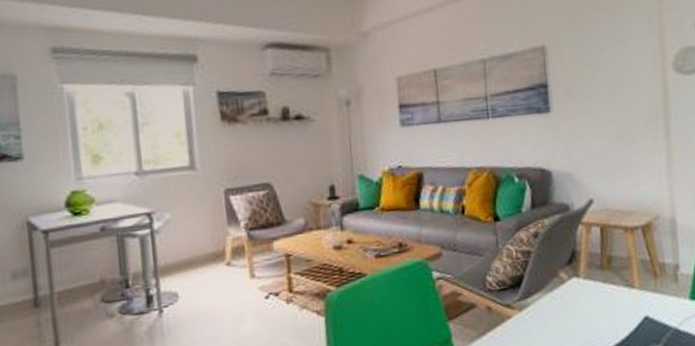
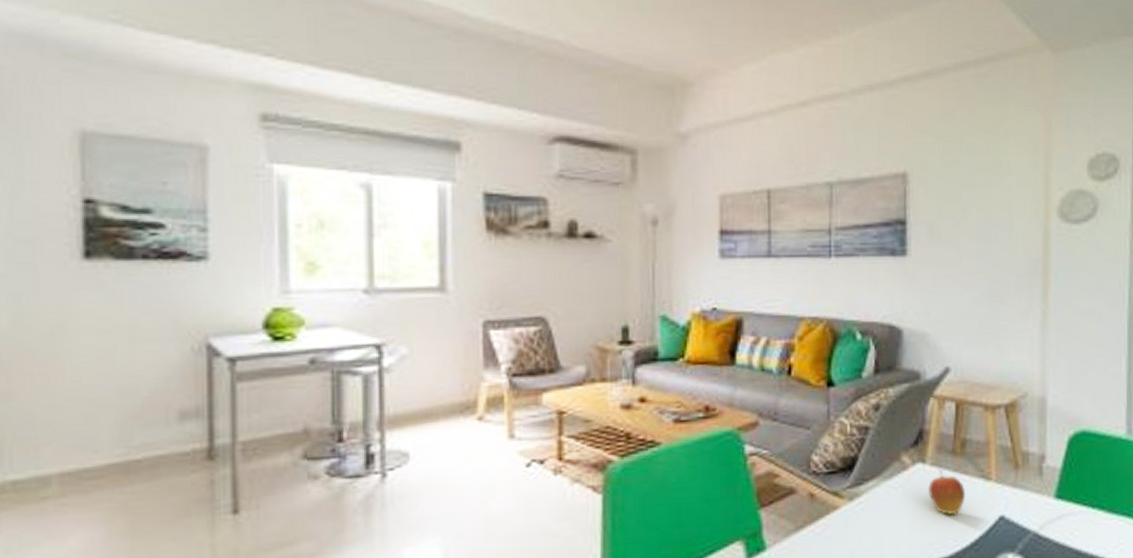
fruit: none [582,281,615,318] -> present [927,469,965,516]

